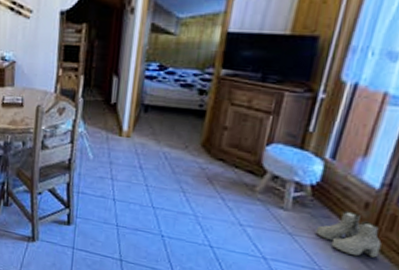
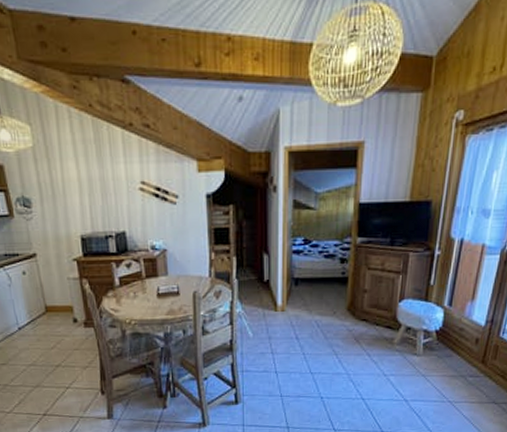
boots: present [315,210,382,258] -> none [442,348,489,385]

